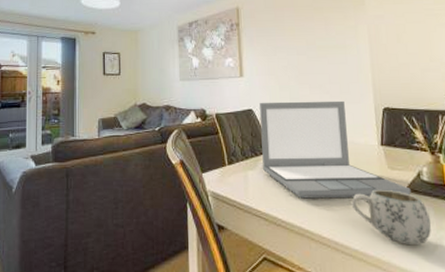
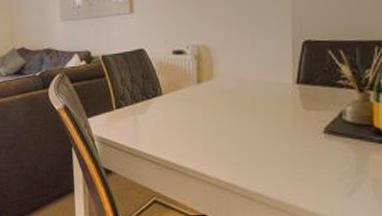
laptop: present [260,100,411,199] -> none [152,34,329,142]
mug: present [351,189,432,246] -> none [255,131,351,189]

